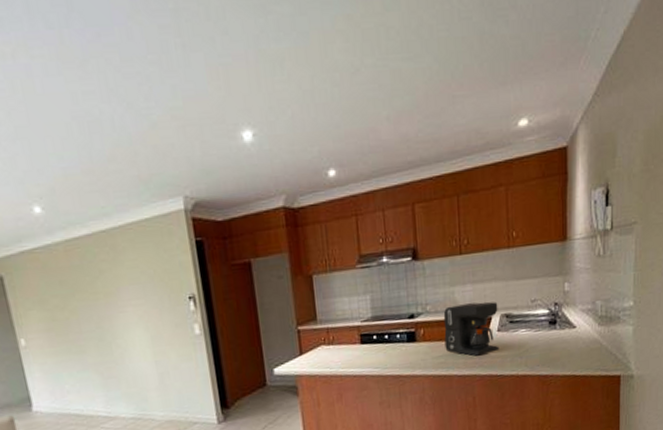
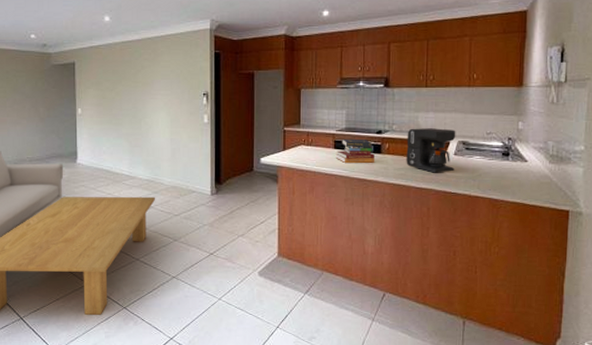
books: none [363,328,409,360] -> present [335,140,374,164]

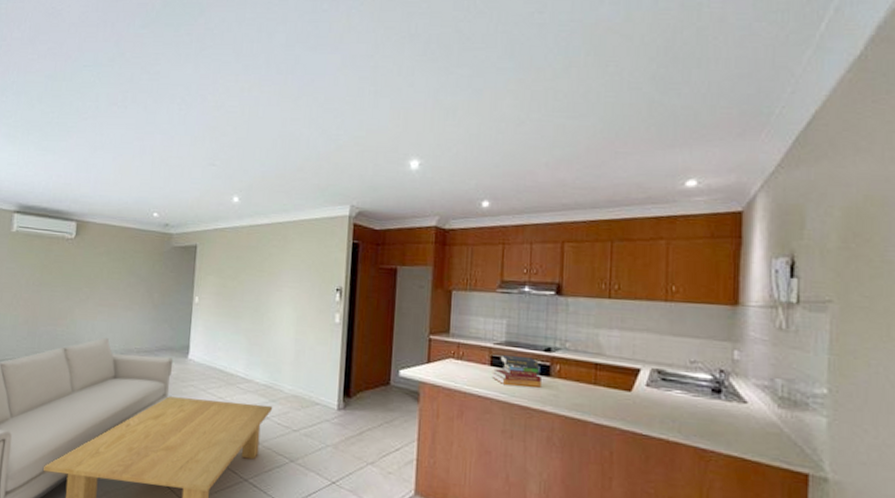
coffee maker: present [406,128,456,173] -> none [582,348,649,408]

